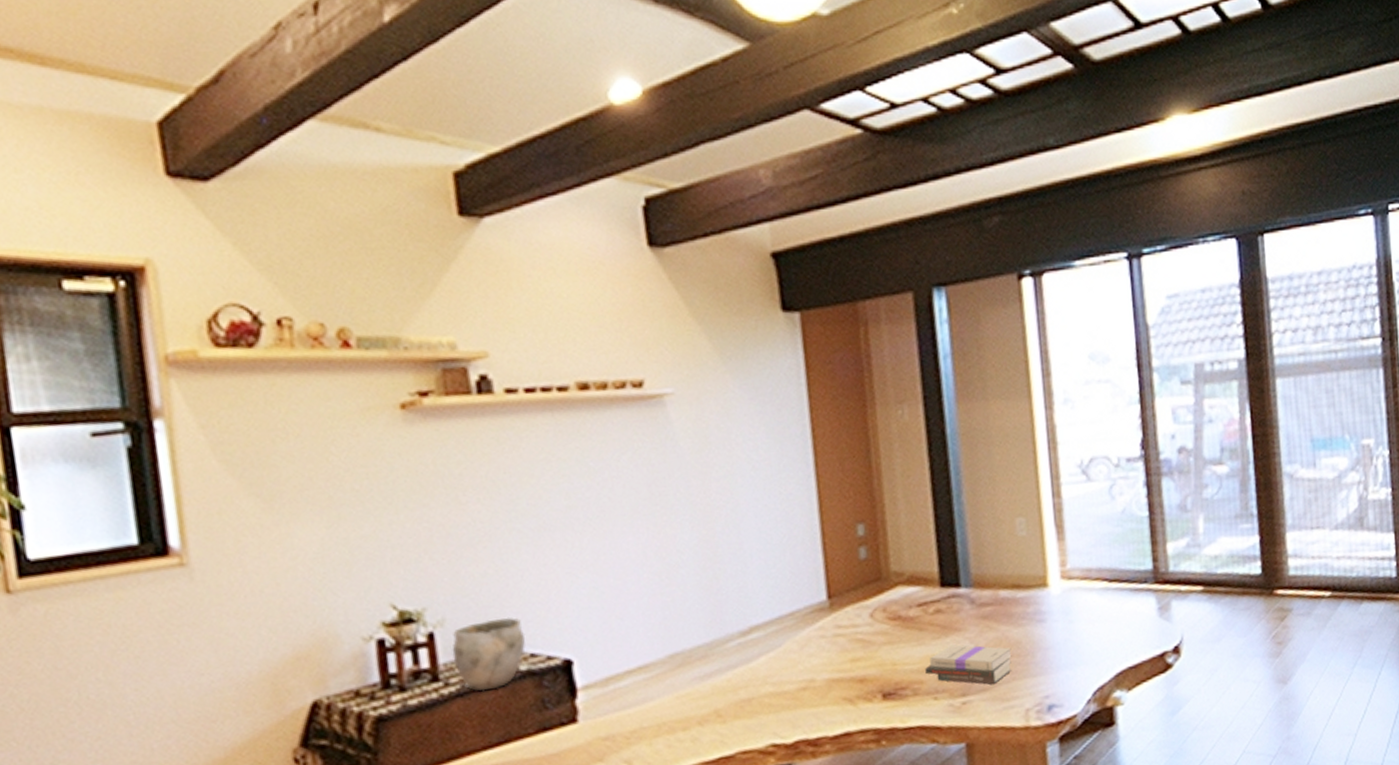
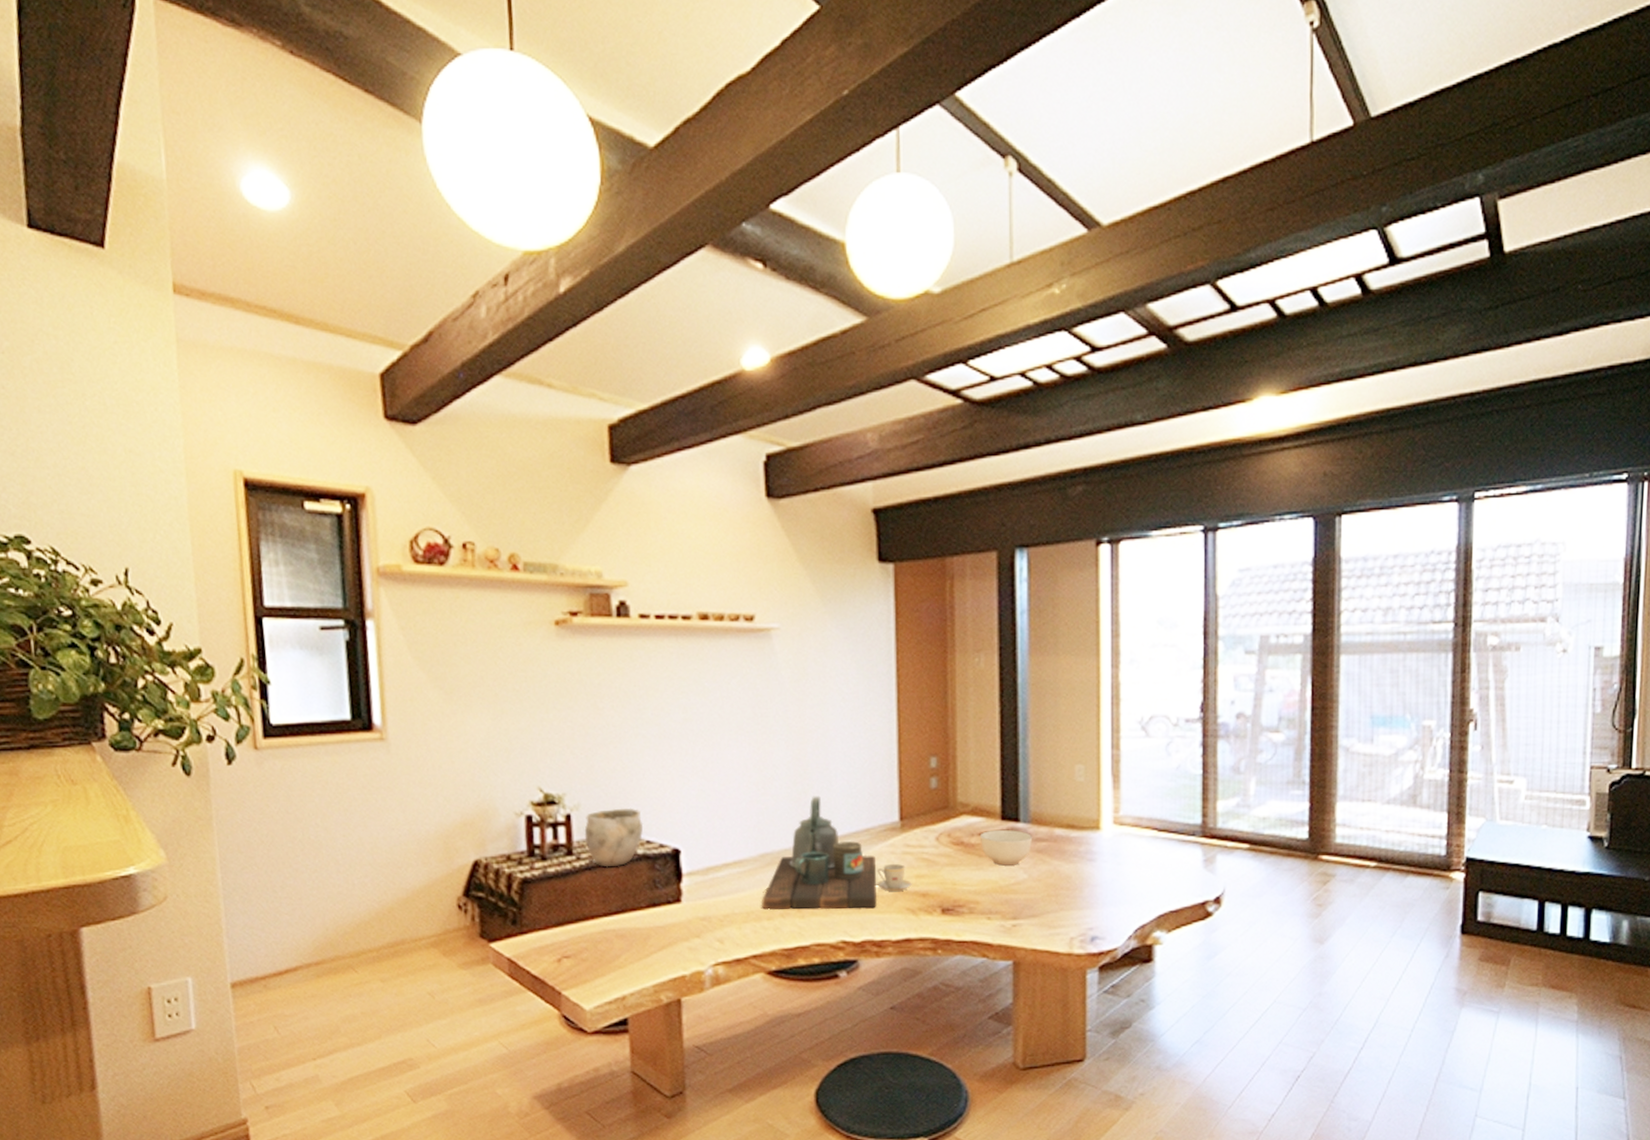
tea set: none [674,580,809,719] -> present [761,796,878,911]
teacup: none [806,648,847,682] -> present [876,863,912,892]
bowl: none [918,596,977,638] -> present [979,829,1033,866]
books: present [925,644,1012,685] -> none [982,873,1062,913]

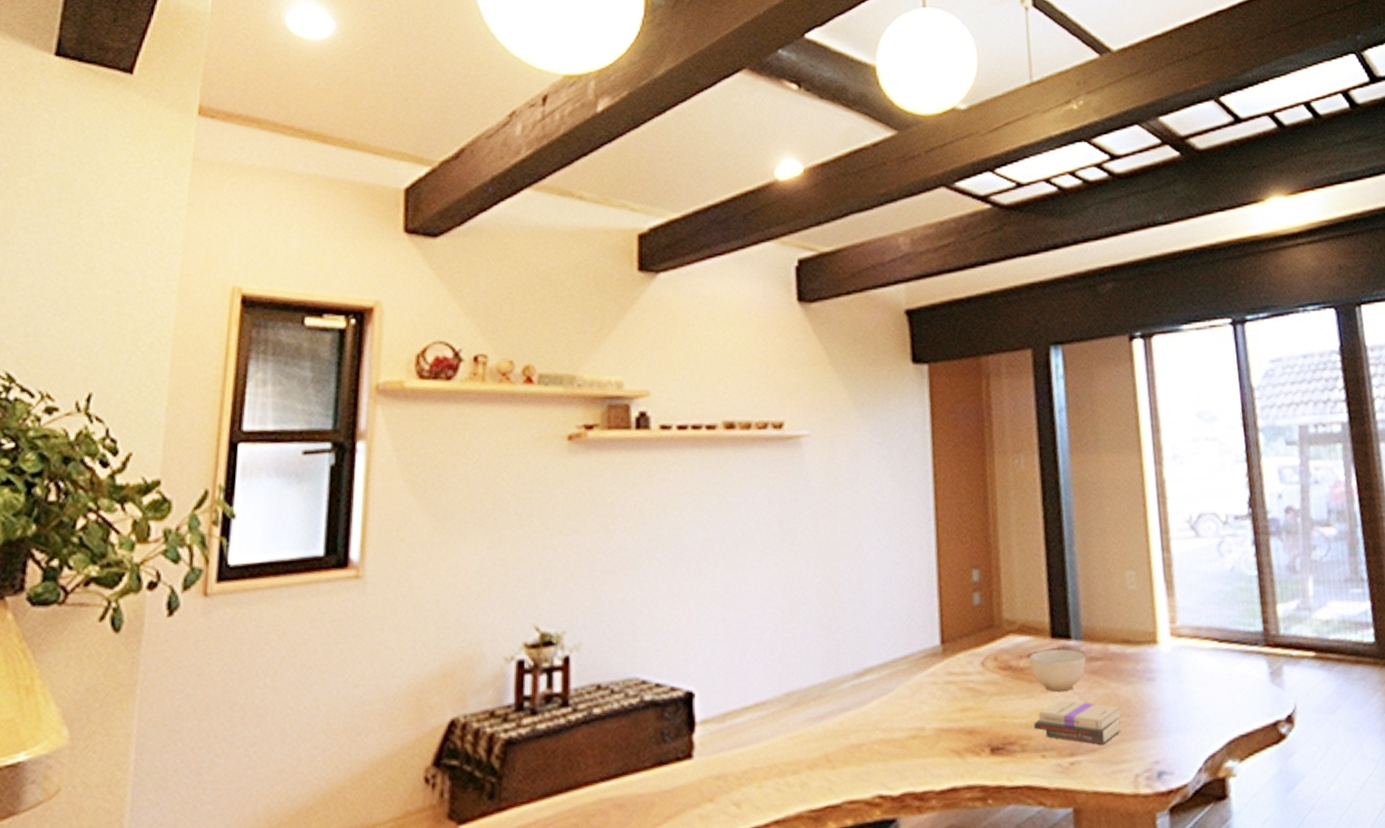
ceramic vessel: present [584,808,644,867] -> none [584,645,653,720]
tea set: present [761,796,878,911] -> none [785,620,918,762]
teacup: present [876,863,912,892] -> none [916,695,957,731]
books: none [982,873,1062,913] -> present [1034,699,1121,746]

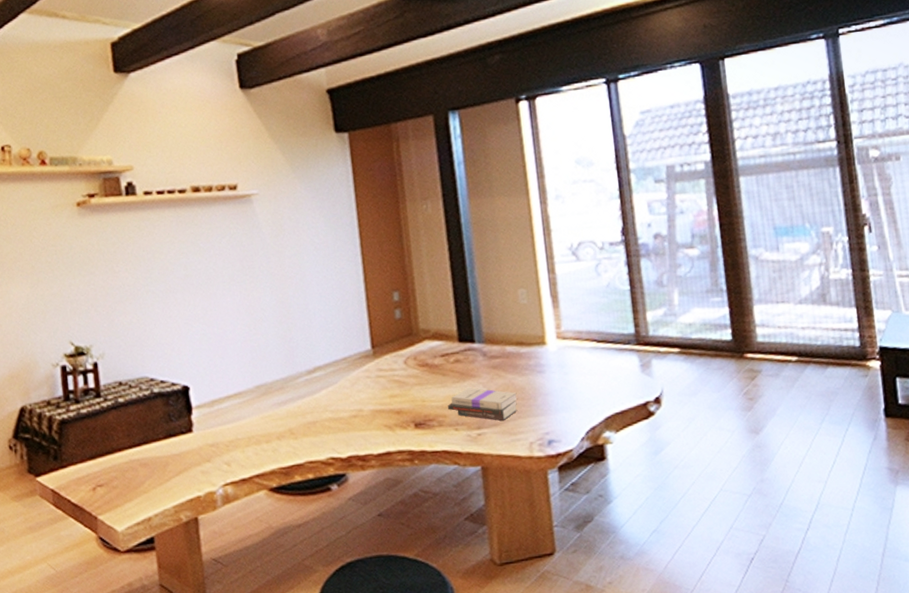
bowl: present [1028,648,1086,692] -> none [441,349,488,382]

